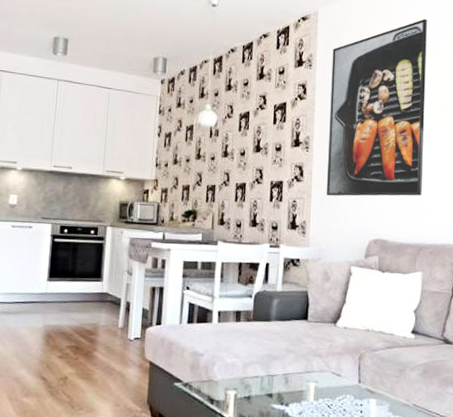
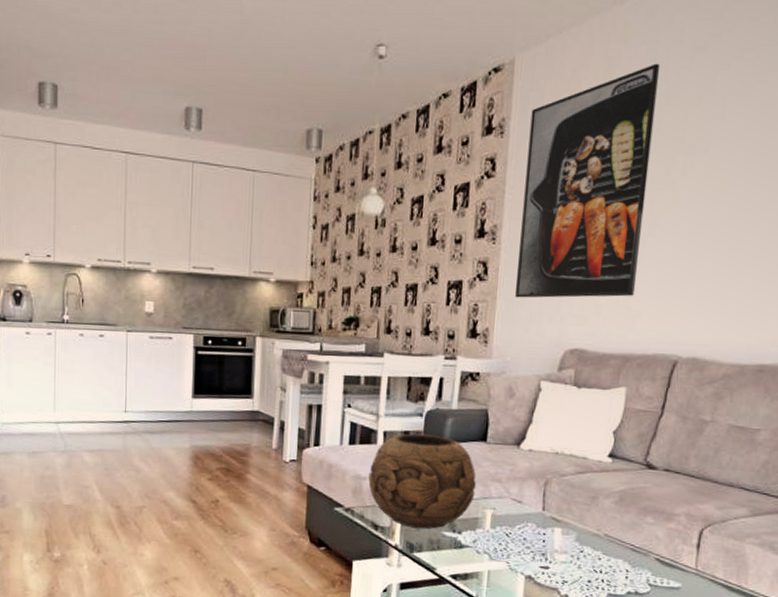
decorative bowl: none [205,313,300,402] -> present [368,433,477,529]

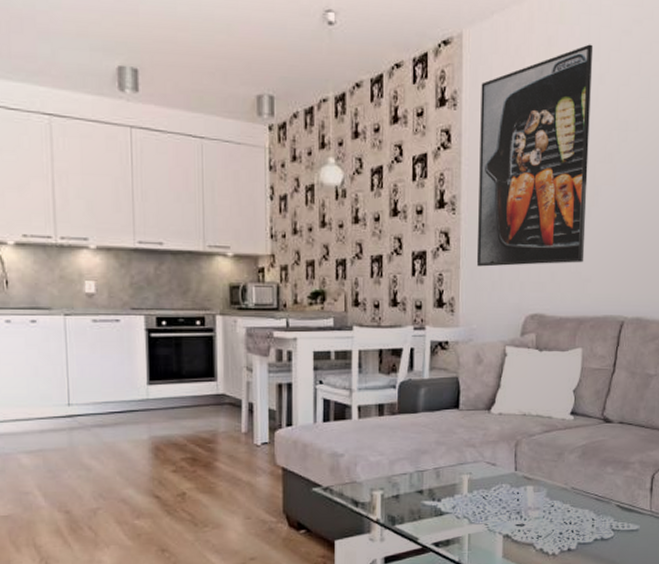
decorative bowl: present [368,433,477,529] -> none [346,406,452,500]

